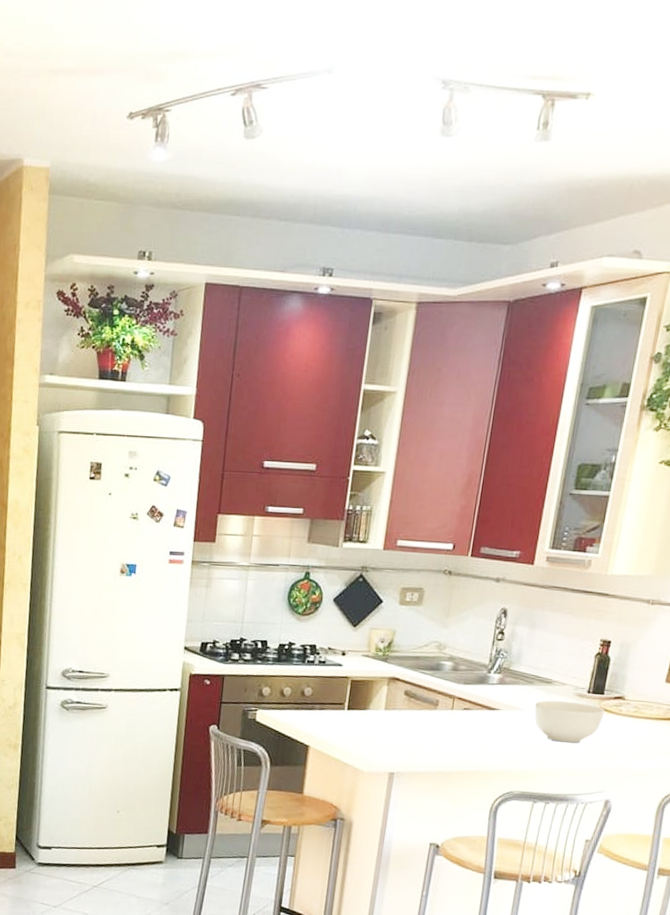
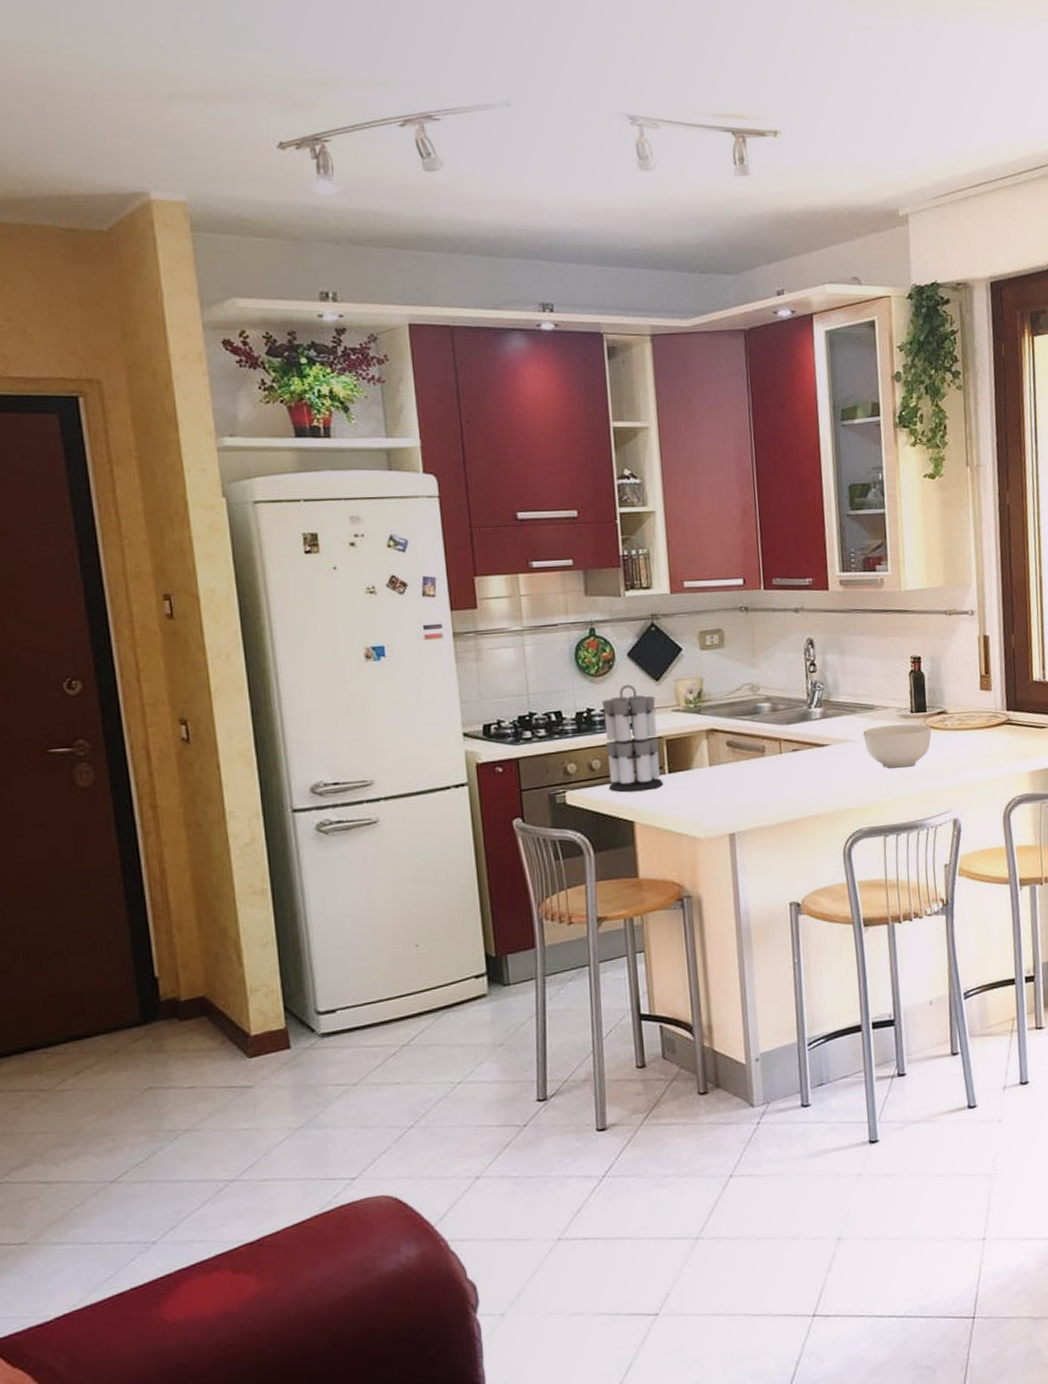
spice rack: none [293,626,350,722] -> present [601,684,664,793]

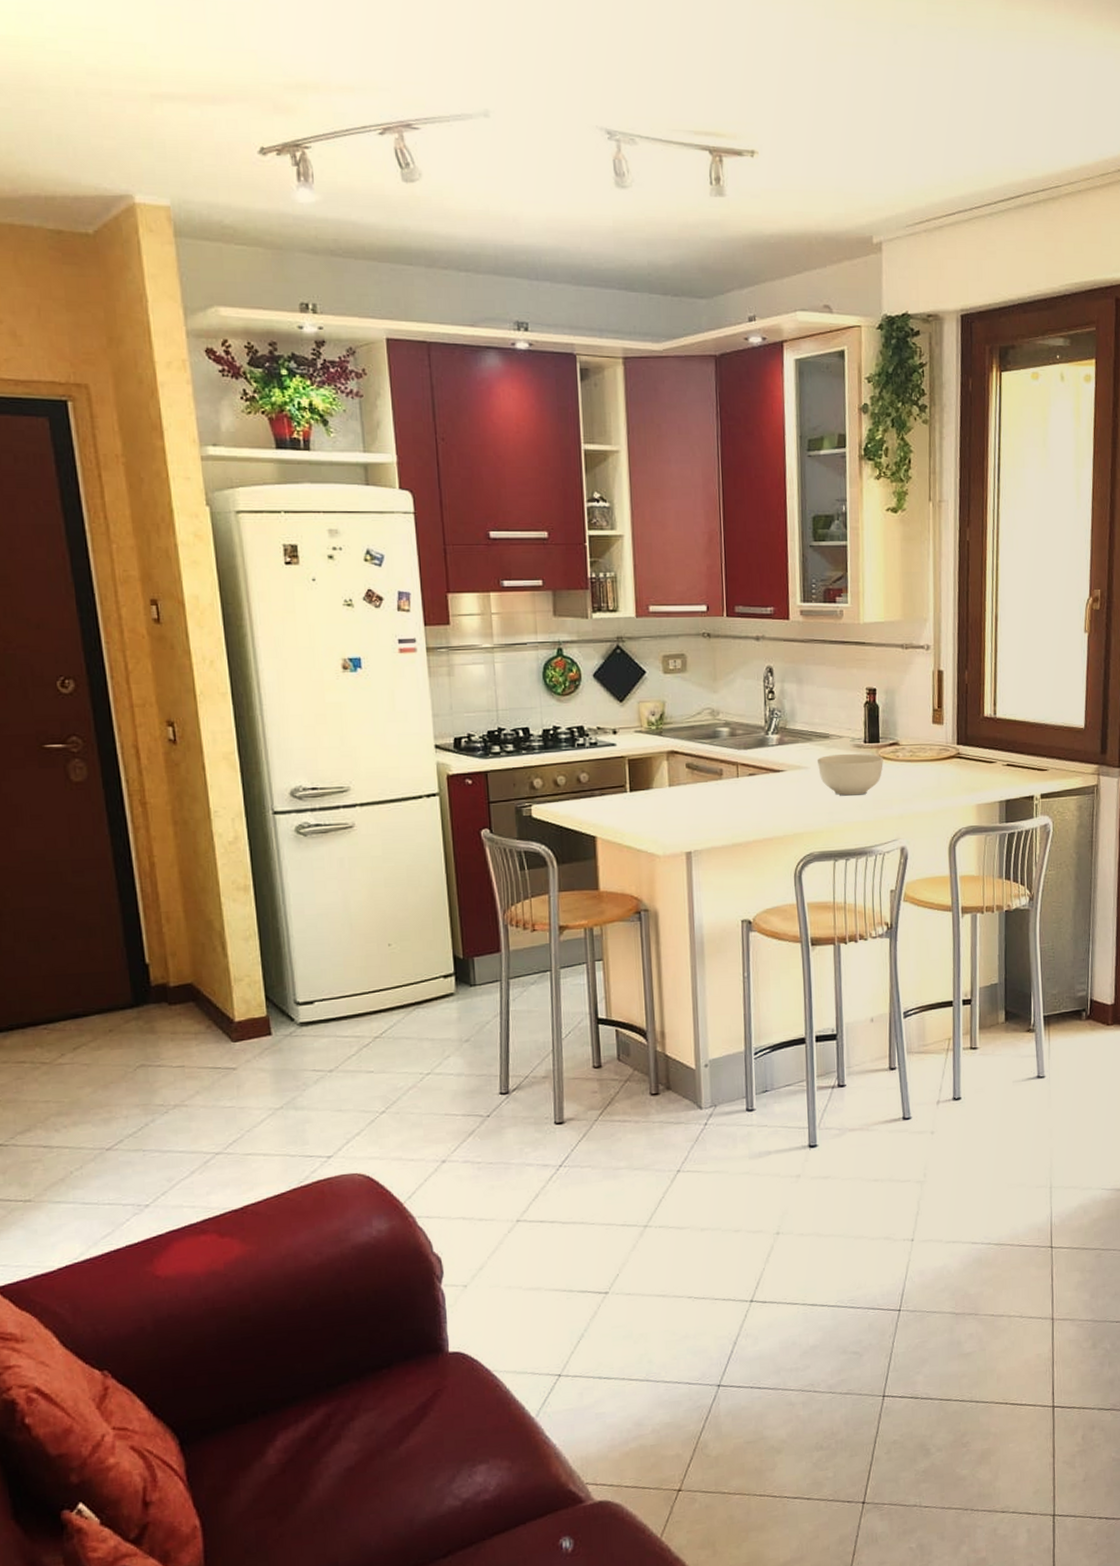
spice rack: present [601,684,664,793] -> none [567,704,625,809]

